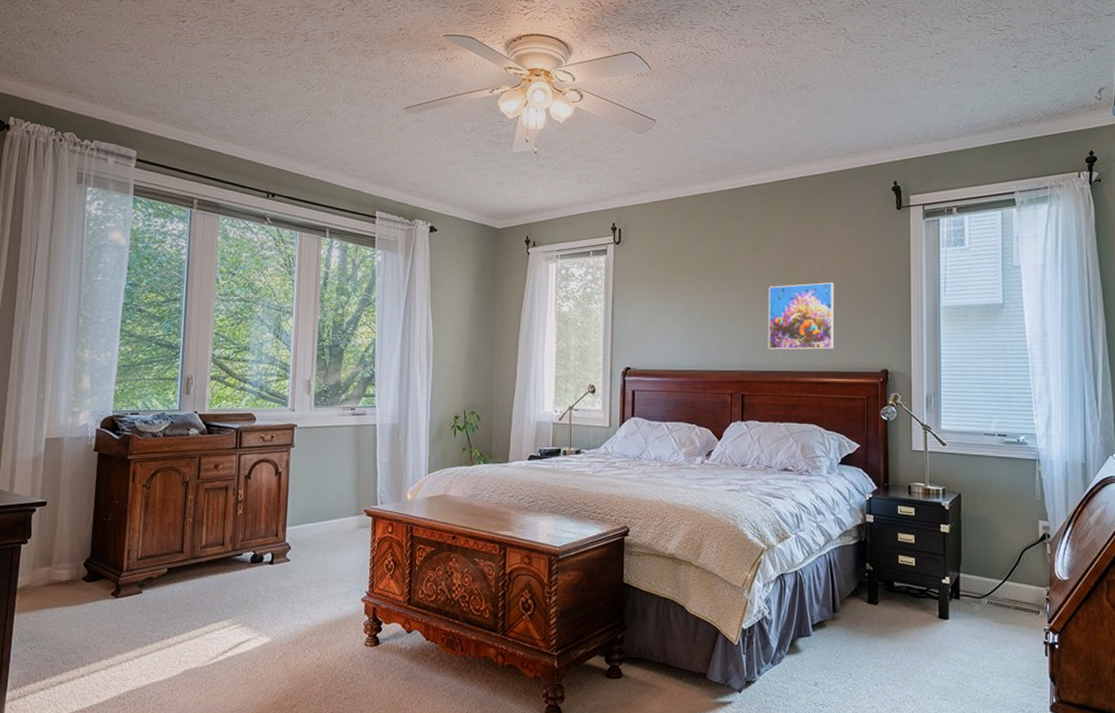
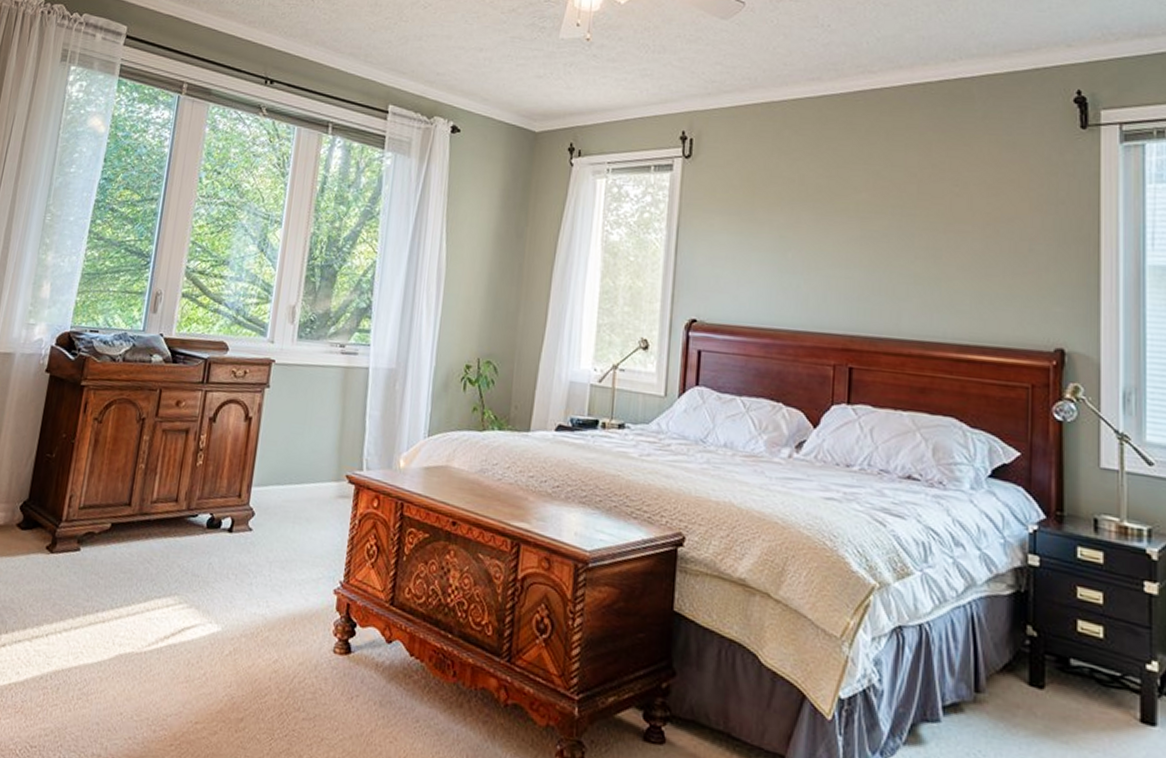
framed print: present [768,282,834,350] -> none [888,222,986,315]

